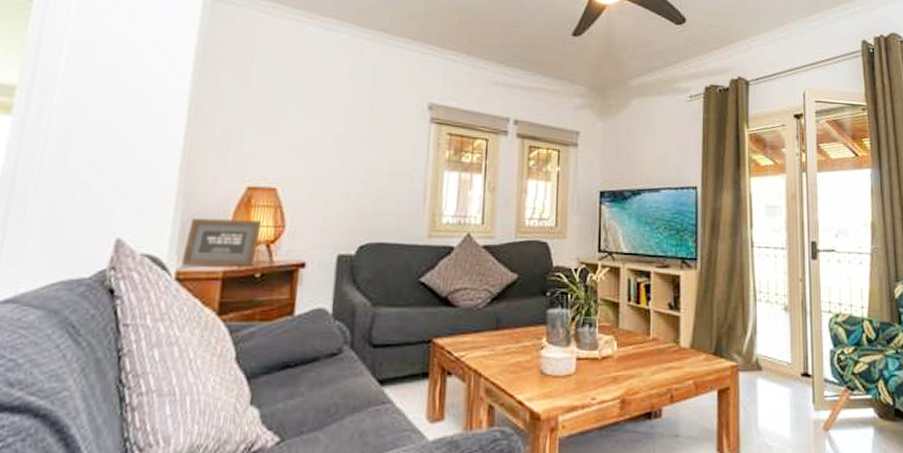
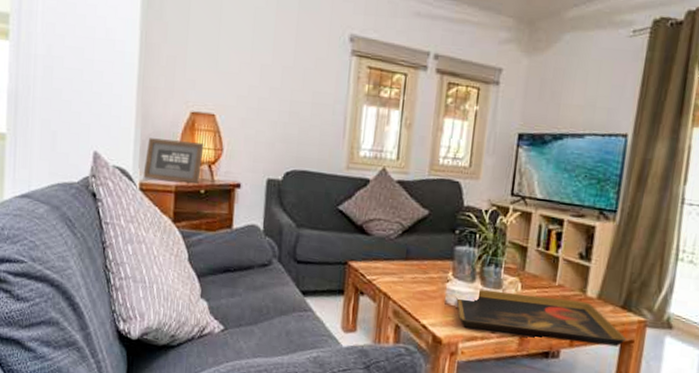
decorative tray: none [552,352,722,399] -> present [456,290,626,347]

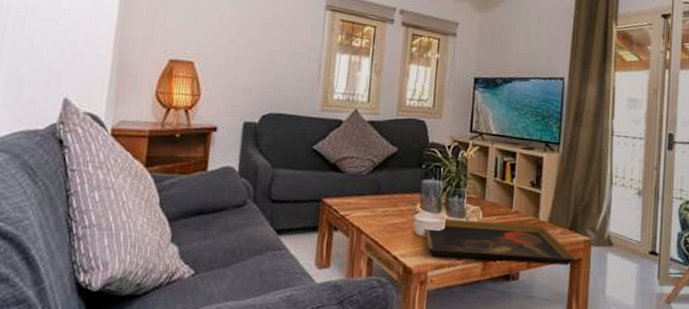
picture frame: present [143,138,204,185] -> none [115,84,182,129]

